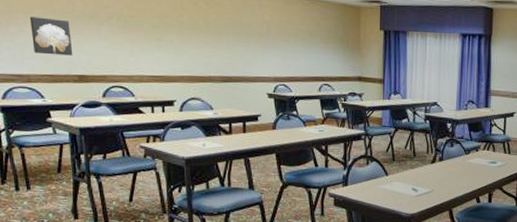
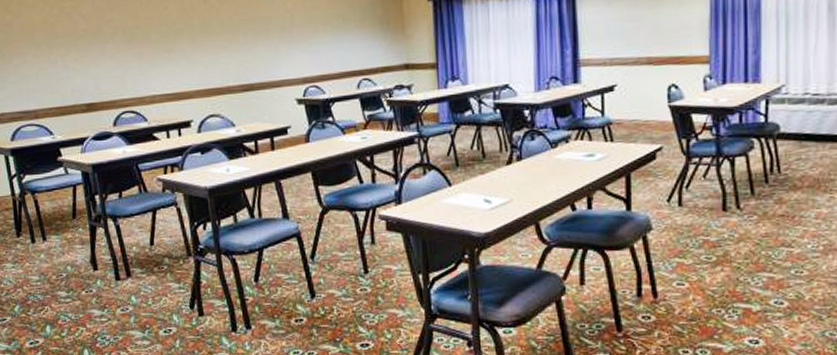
wall art: present [29,16,73,56] -> none [32,42,79,85]

